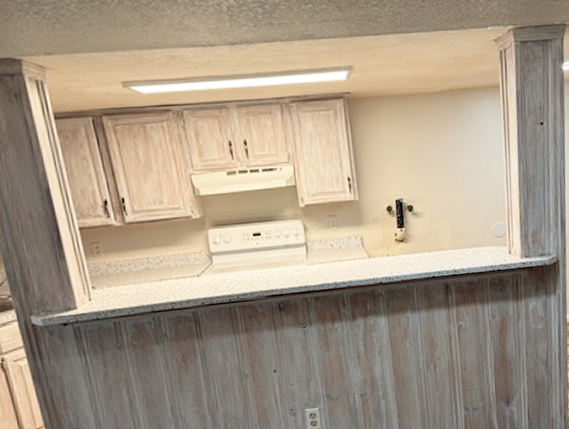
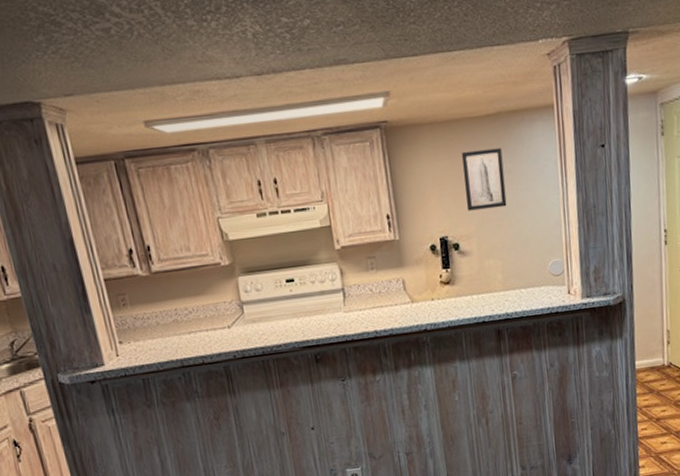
wall art: none [417,121,457,177] -> present [462,147,507,211]

